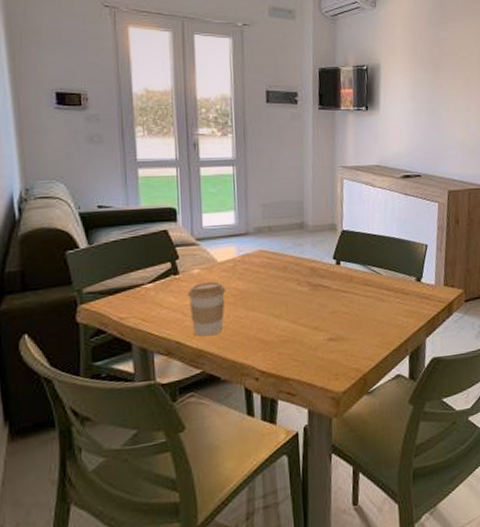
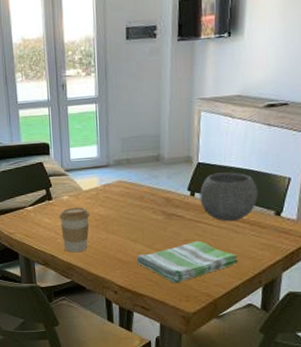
dish towel: none [280,312,385,362] -> present [136,240,238,284]
bowl: none [345,239,400,290] -> present [200,172,258,222]

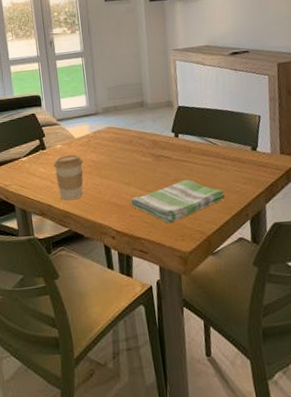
bowl: present [200,172,258,222] -> none [183,113,235,159]

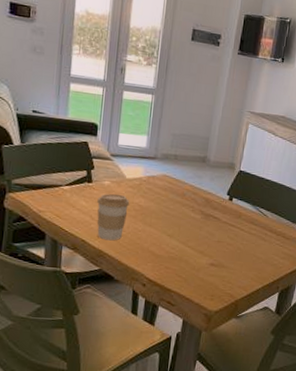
dish towel: present [130,179,225,224] -> none [169,243,262,282]

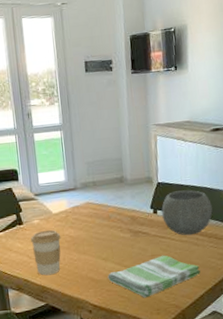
dish towel: none [169,243,262,282] -> present [107,255,200,298]
bowl: none [236,183,287,230] -> present [161,189,213,236]

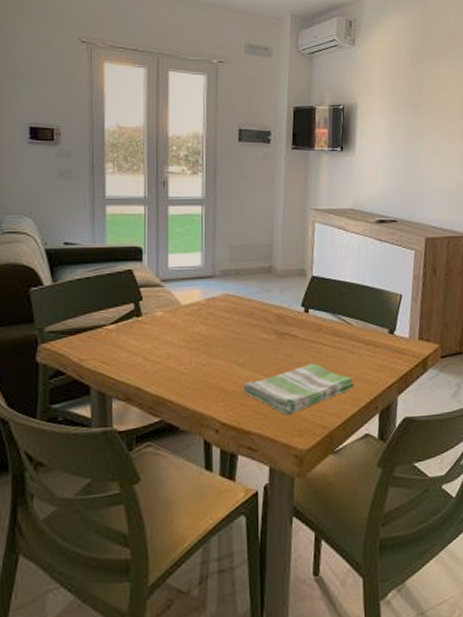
coffee cup: present [31,230,61,276] -> none [150,325,189,383]
bowl: present [161,189,213,236] -> none [314,287,372,341]

